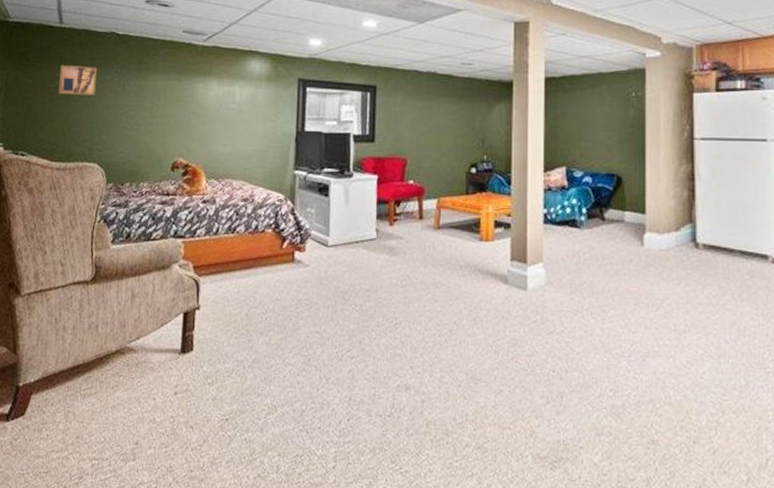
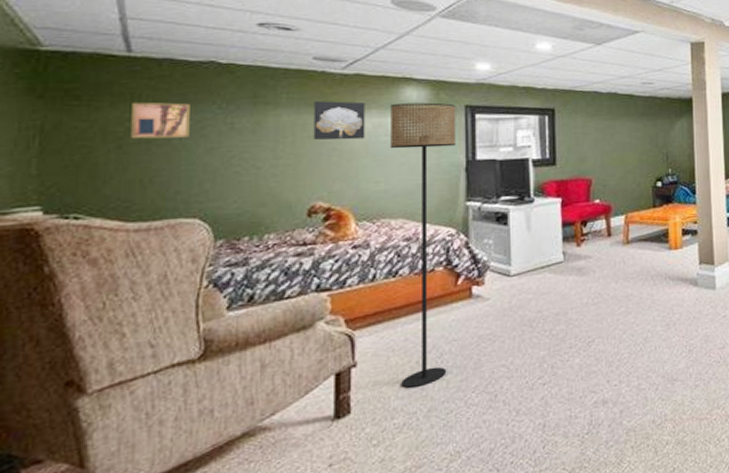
wall art: none [179,69,219,105] -> present [313,101,365,140]
floor lamp: none [233,74,291,339] -> present [391,102,456,389]

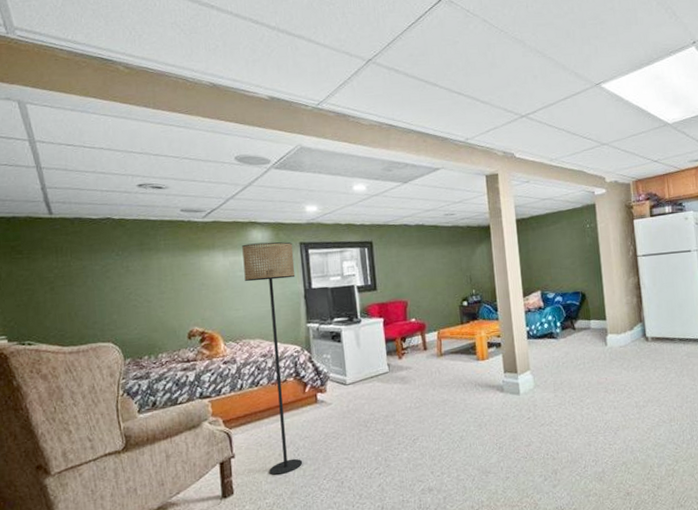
wall art: present [131,102,190,139] -> none [57,252,99,283]
wall art: present [313,101,365,140] -> none [184,244,225,277]

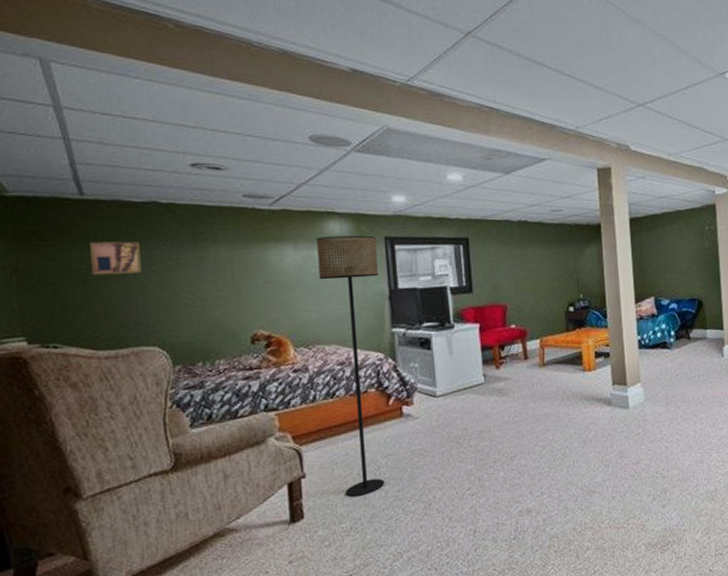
wall art: none [57,252,99,283] -> present [89,241,142,276]

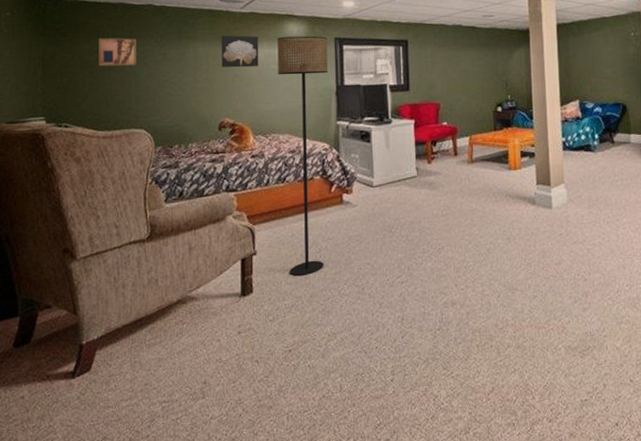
wall art: none [247,236,296,273] -> present [221,35,259,68]

